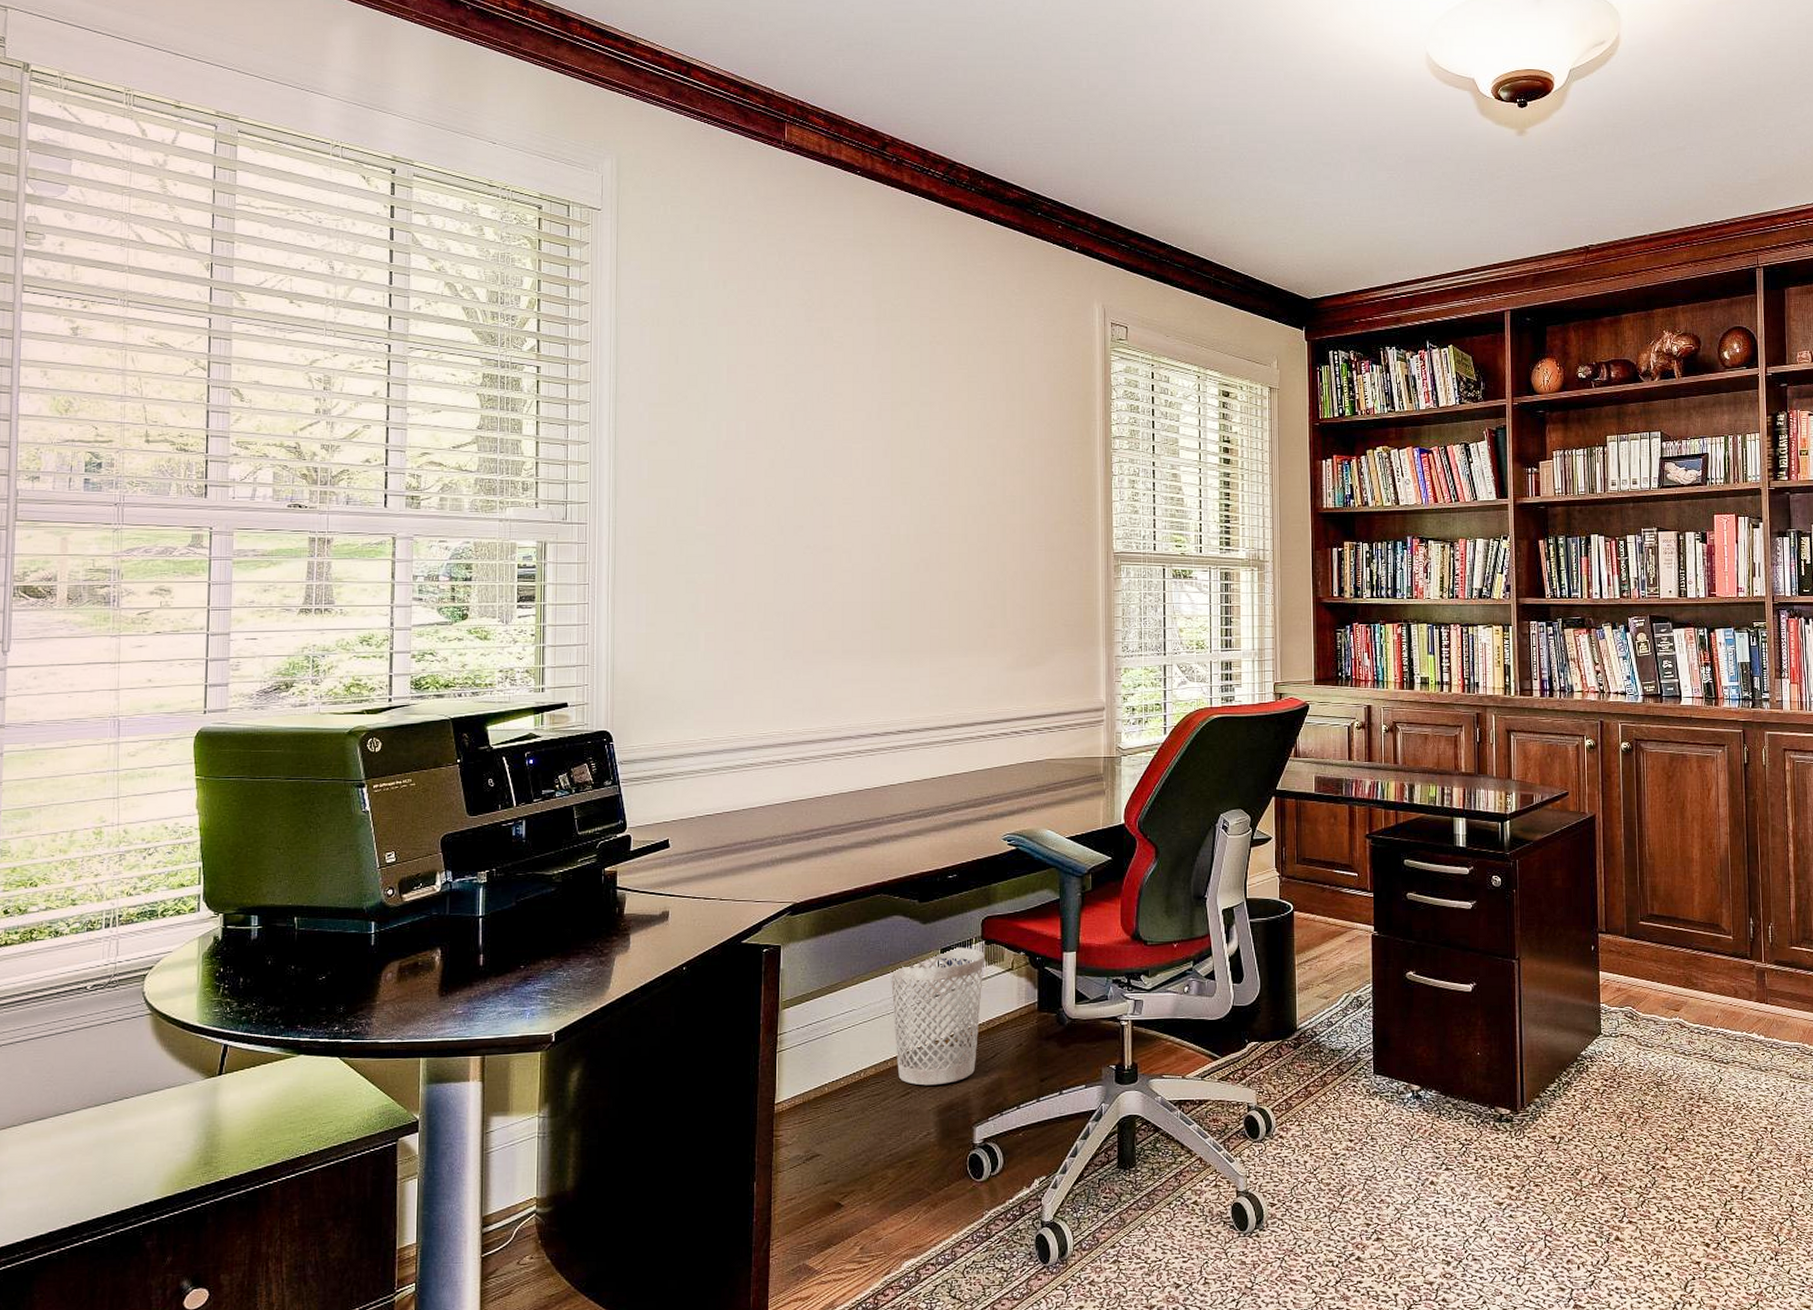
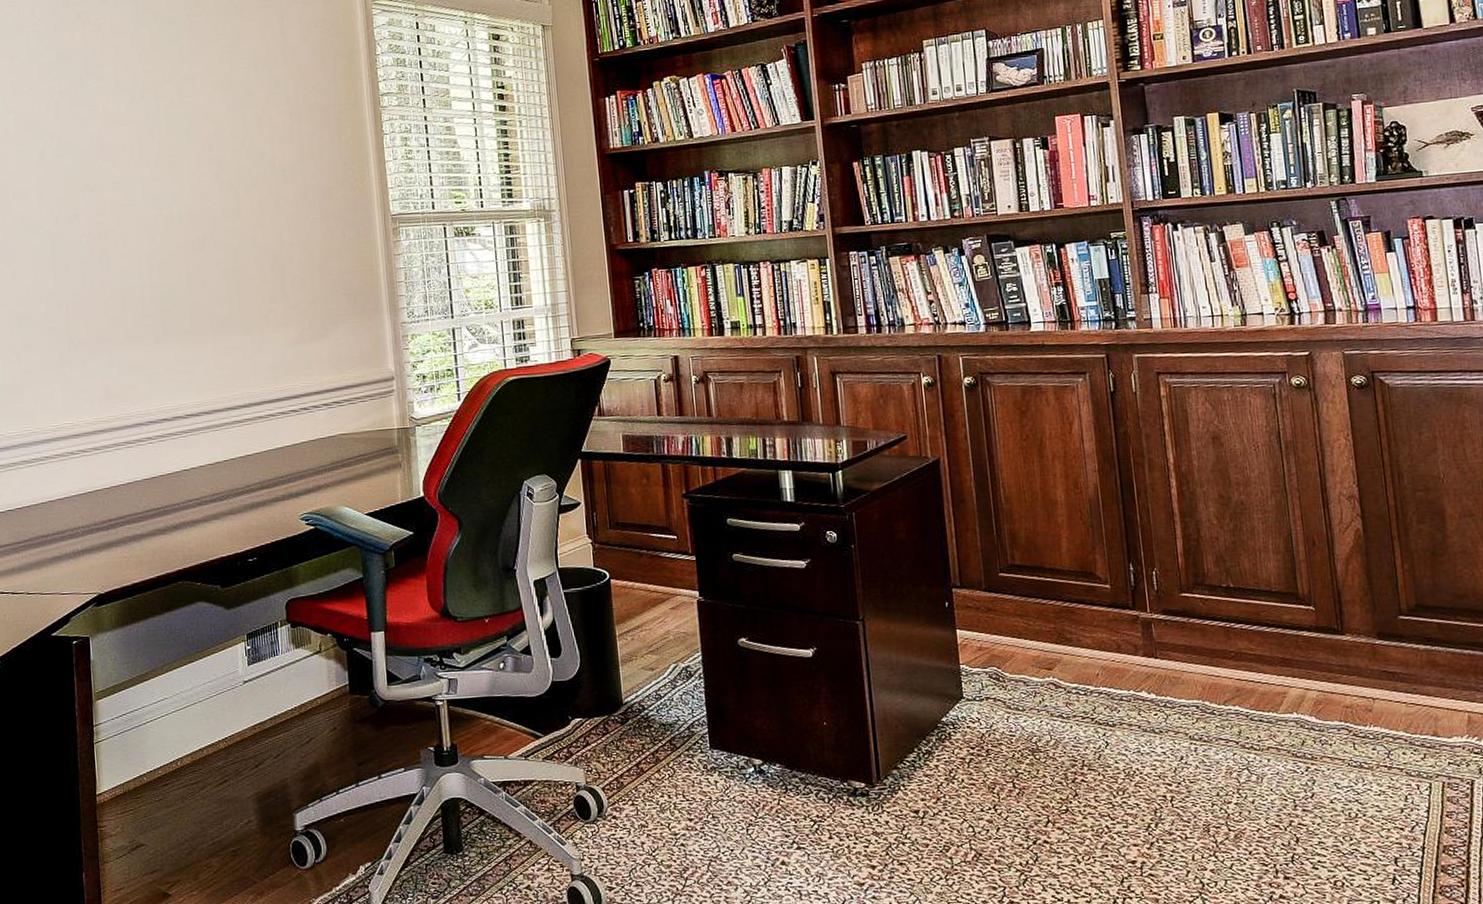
wastebasket: present [890,947,984,1086] -> none [198,631,292,773]

